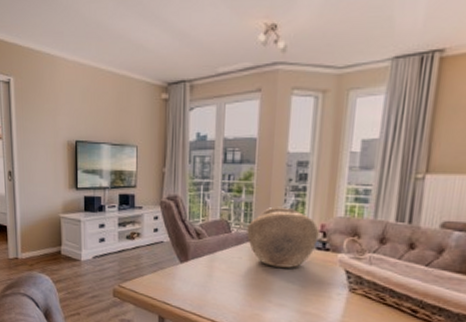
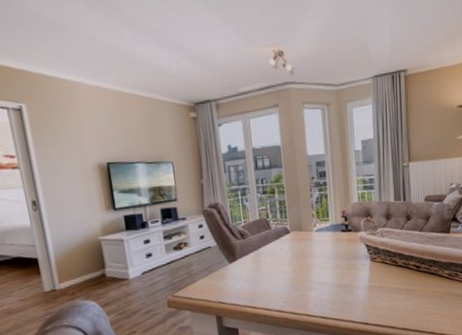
decorative bowl: present [246,206,319,268] -> none [282,201,342,252]

